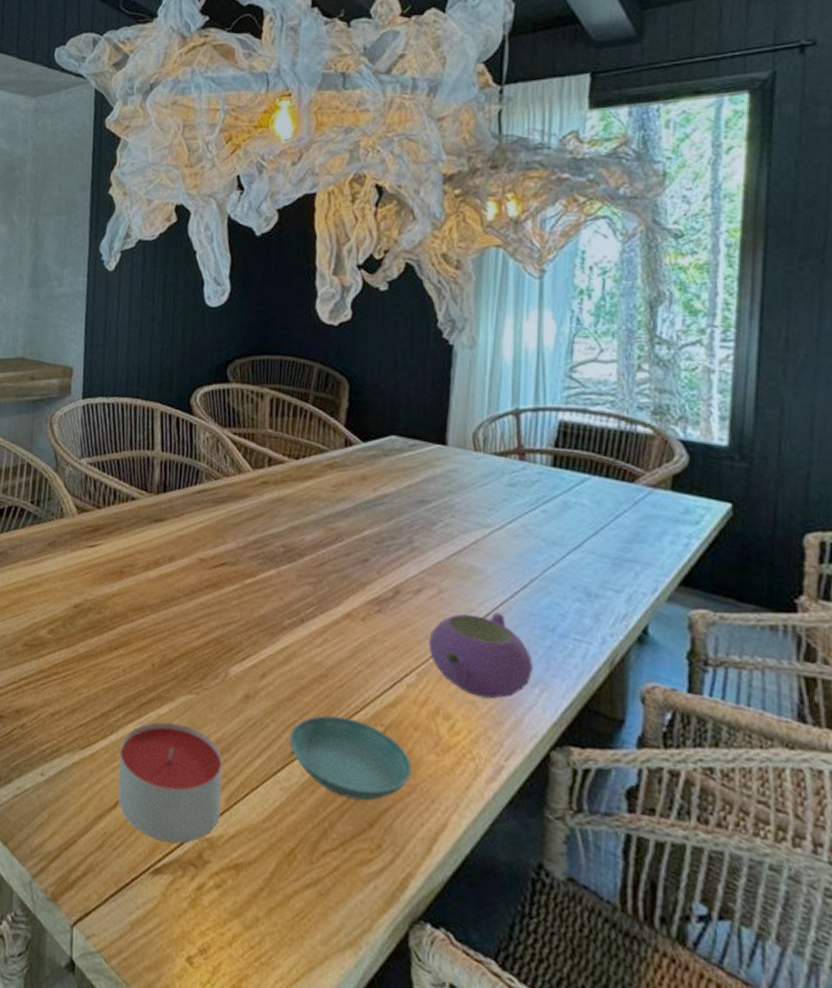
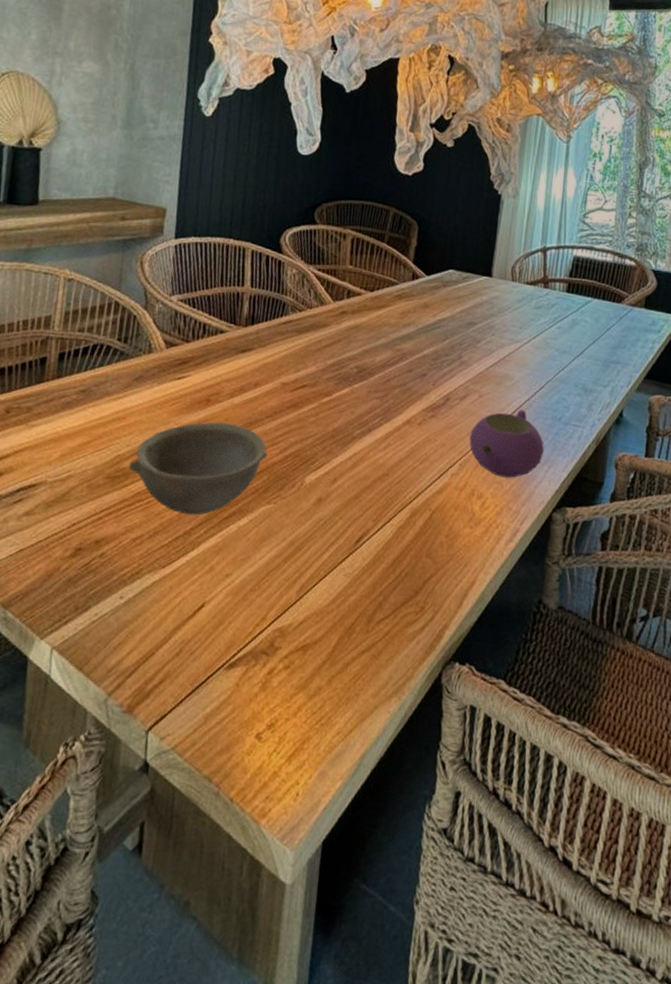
bowl: none [45,595,187,697] -> present [128,422,268,515]
candle: present [117,722,223,843] -> none [196,531,296,639]
saucer: present [289,715,412,801] -> none [354,507,451,574]

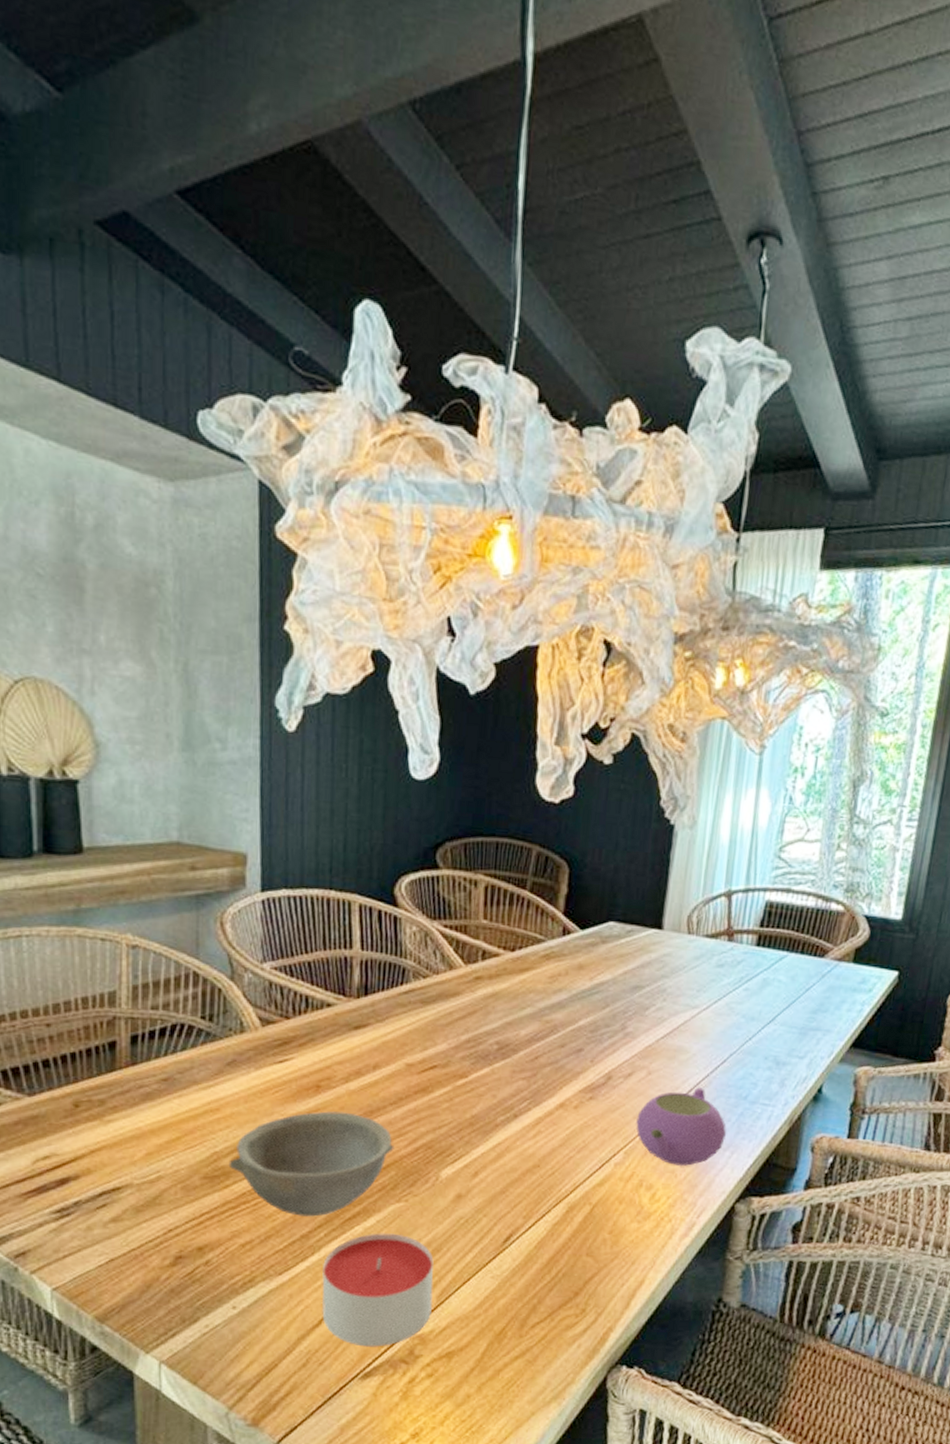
candle: none [196,531,296,639] -> present [322,1233,434,1347]

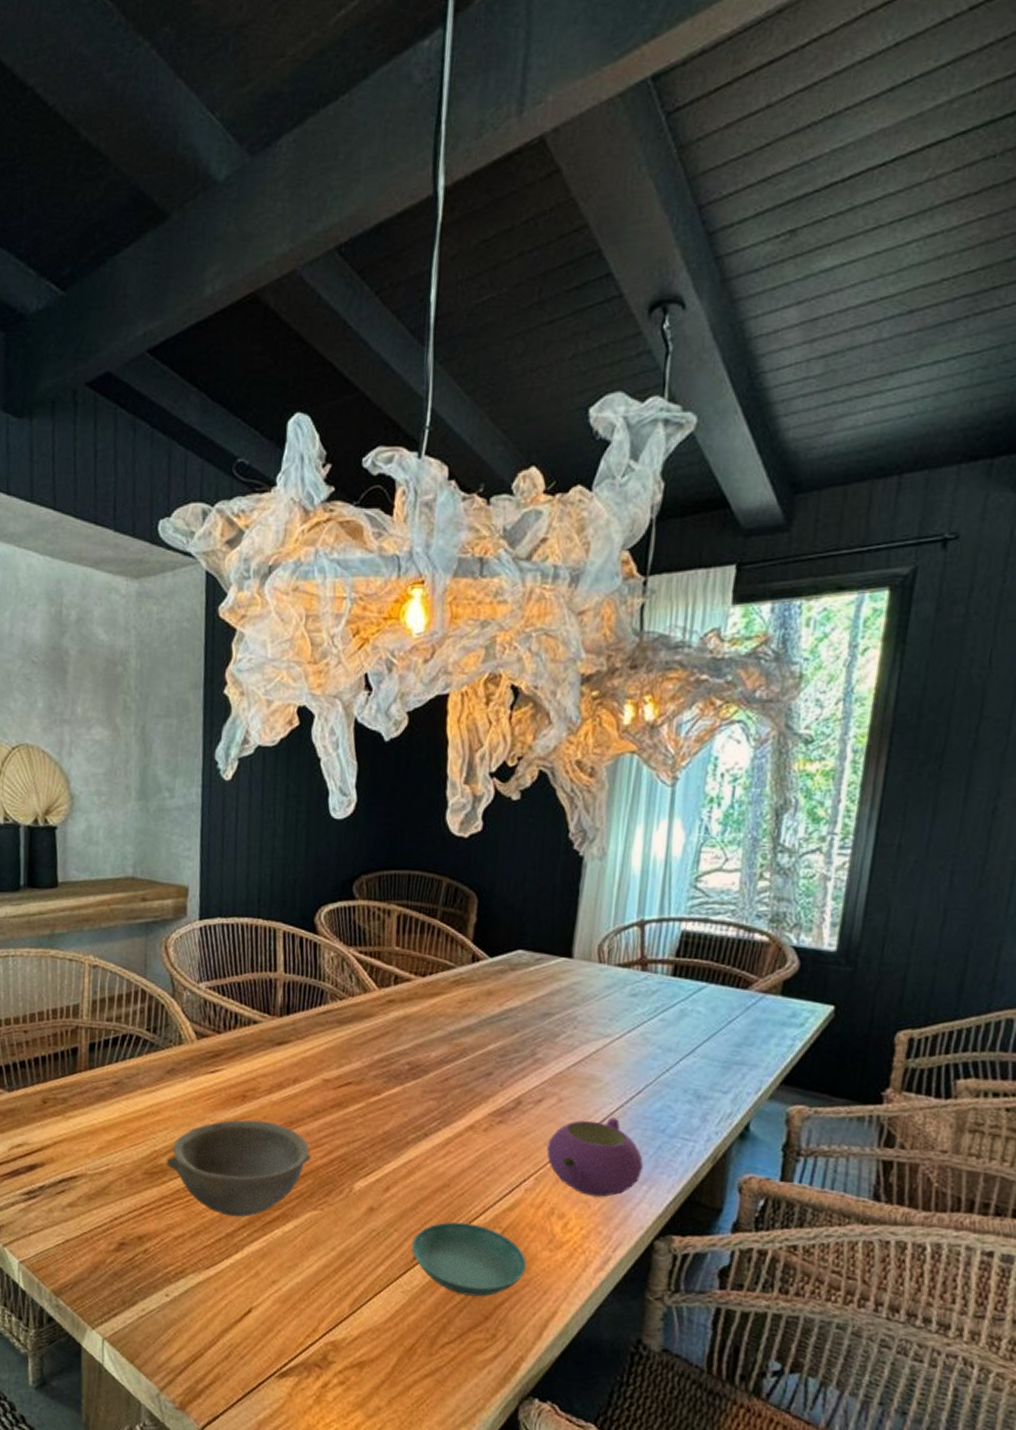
candle: present [322,1233,434,1347] -> none [243,1238,347,1349]
saucer: none [501,1201,616,1274] -> present [412,1221,527,1297]

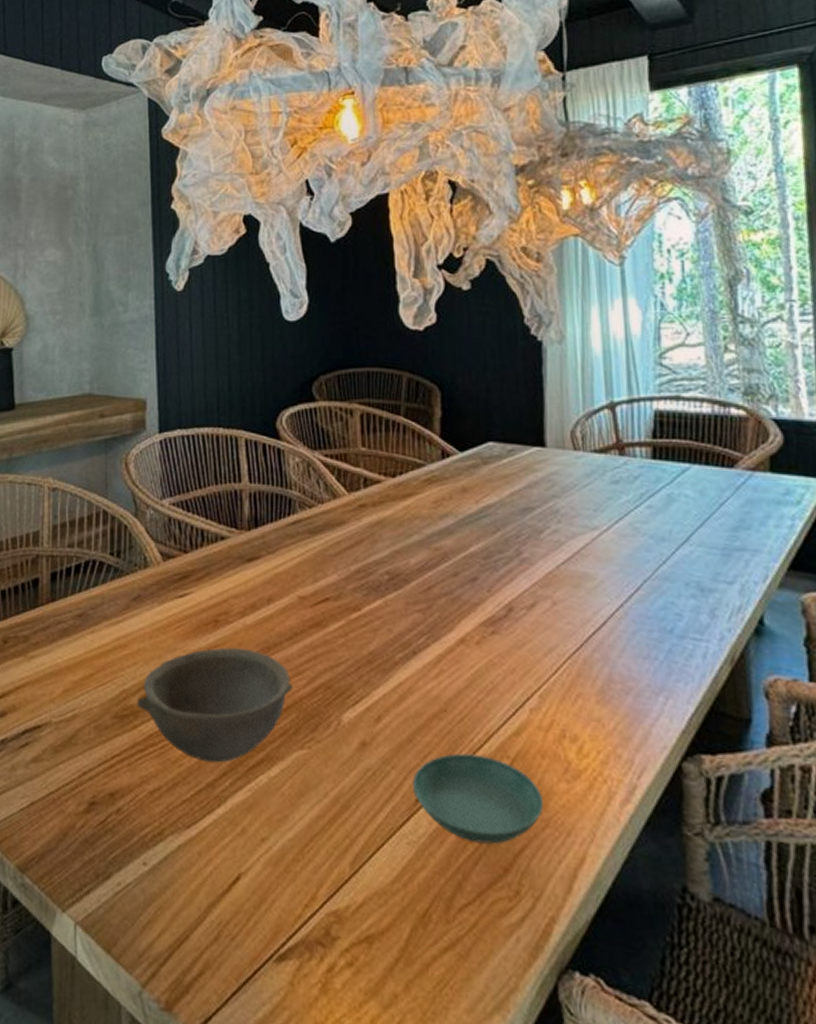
teapot: present [546,1117,644,1197] -> none [547,619,656,714]

